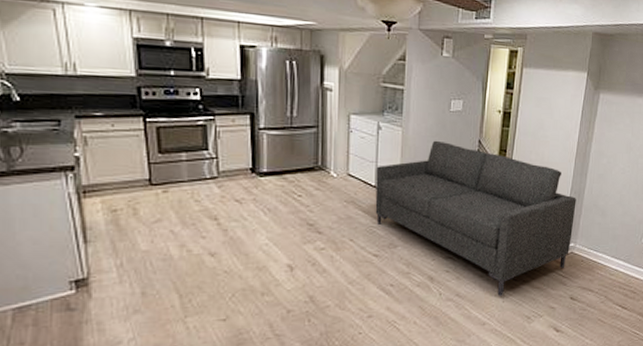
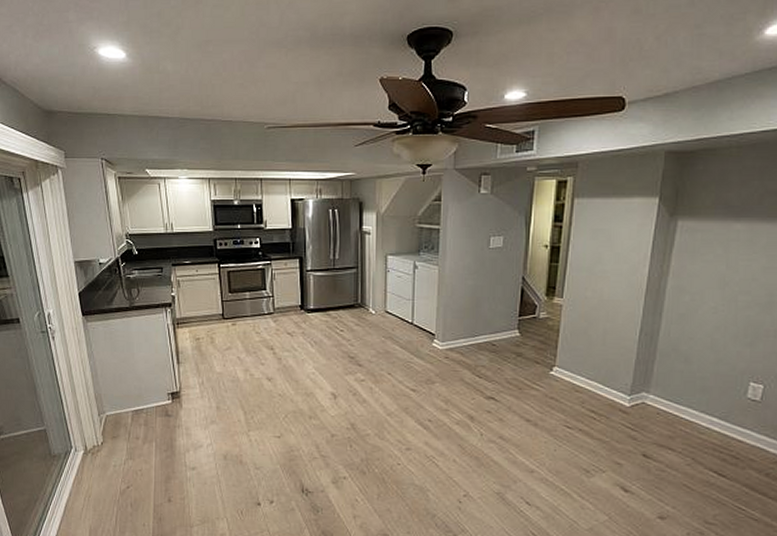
sofa: present [375,140,576,297] -> none [412,278,648,445]

